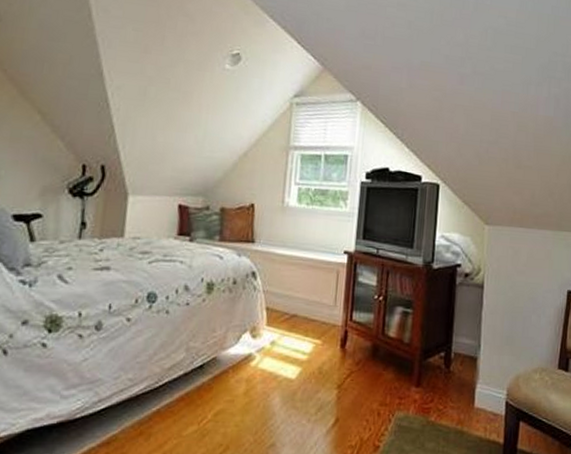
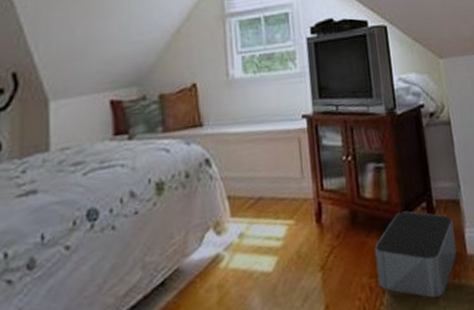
storage bin: none [386,356,467,437] -> present [374,211,457,298]

